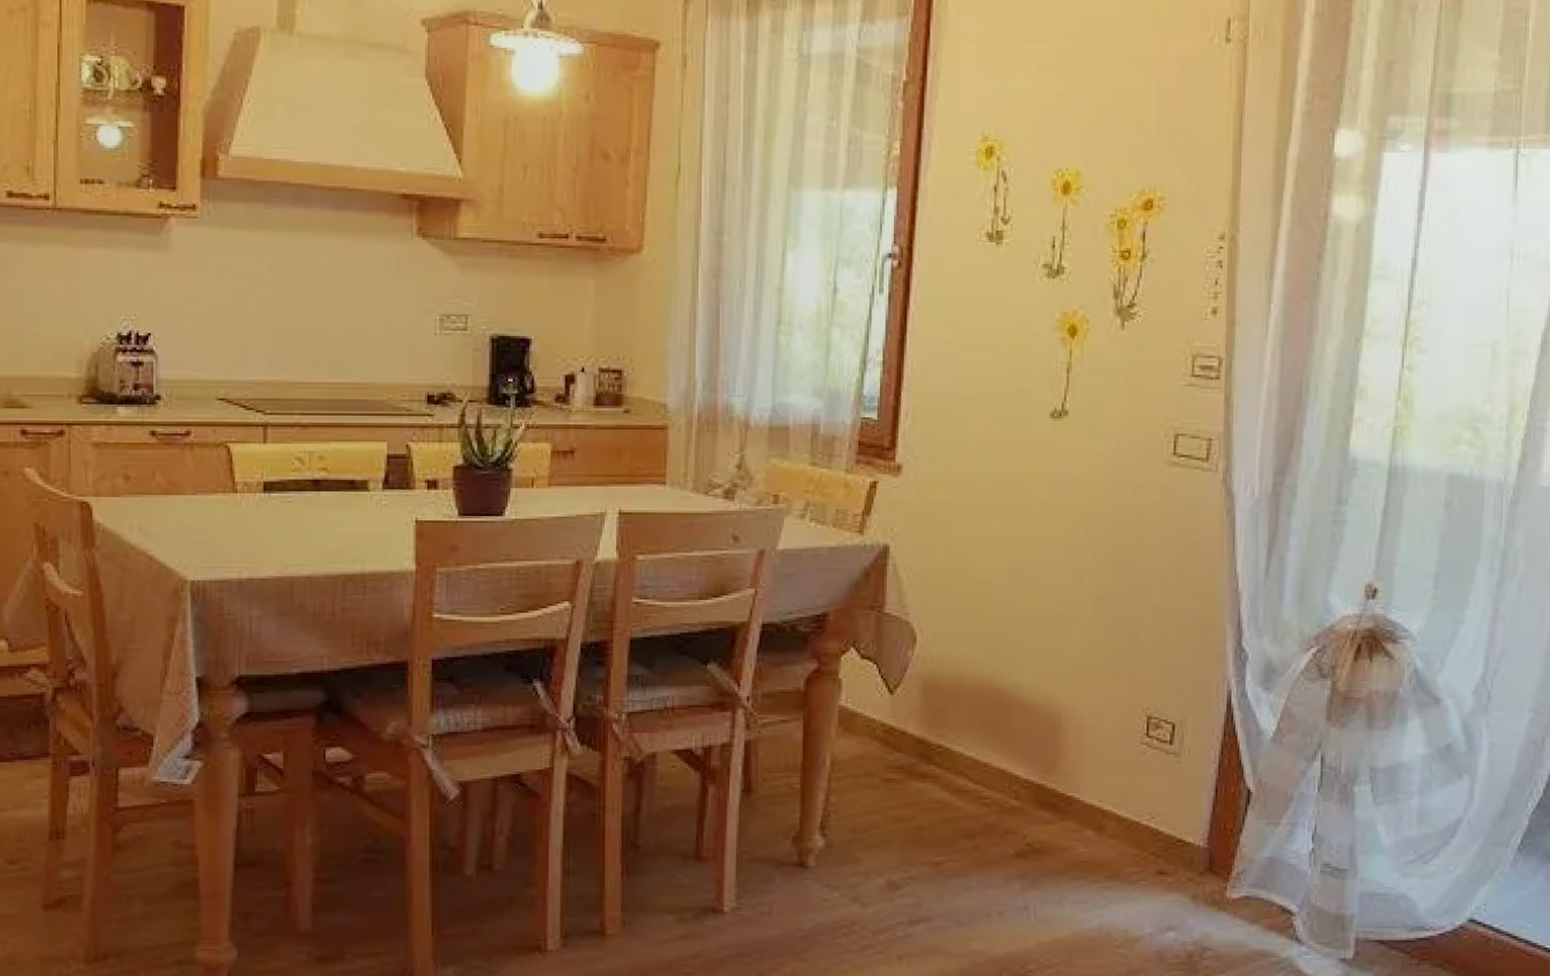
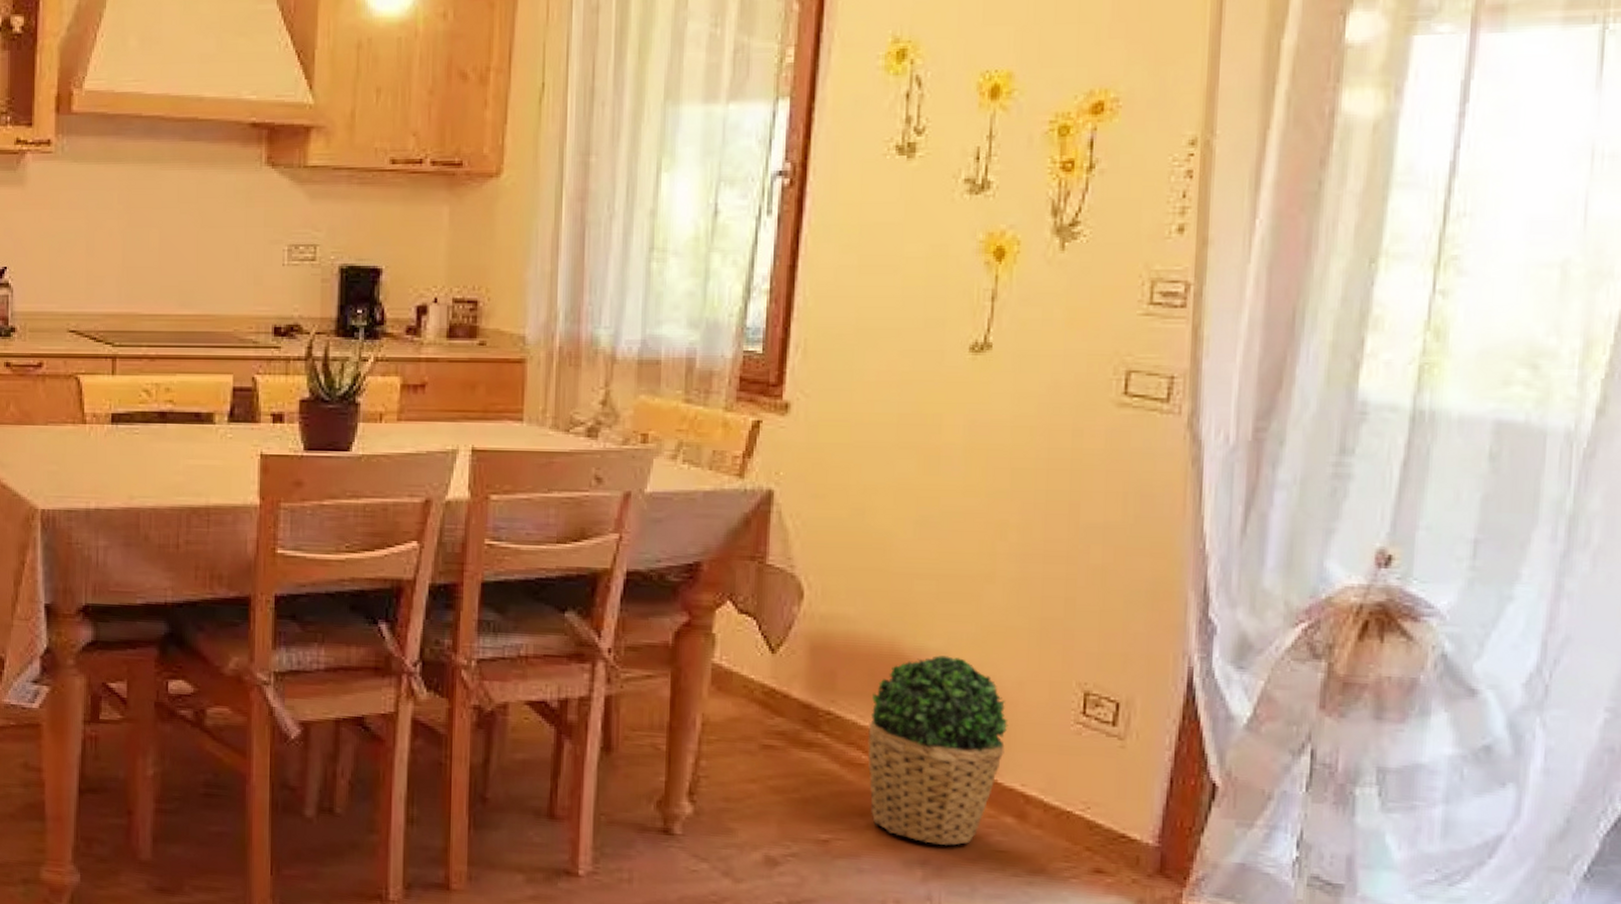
potted plant: none [973,690,1088,859] -> present [867,655,1009,846]

